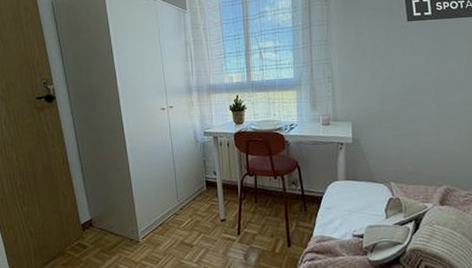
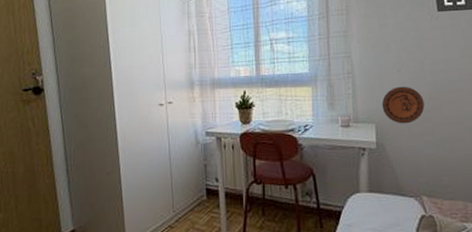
decorative plate: none [357,88,394,122] -> present [381,86,425,124]

